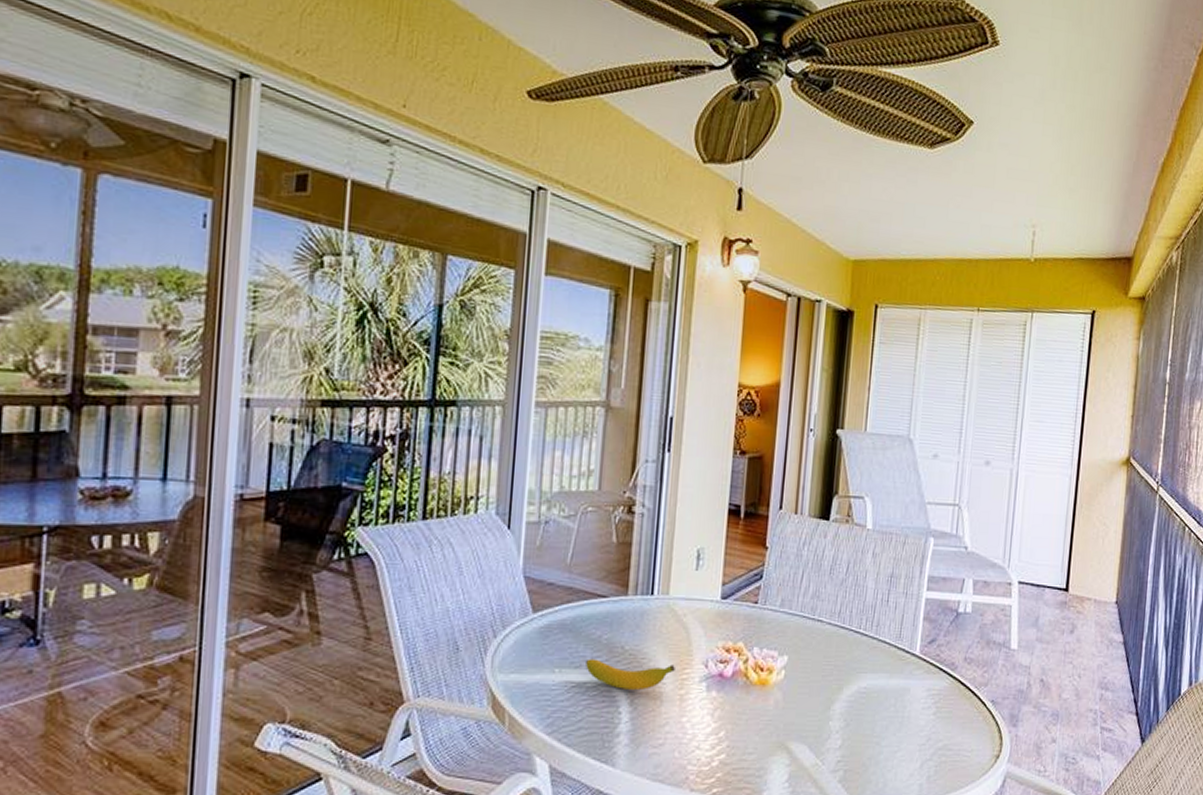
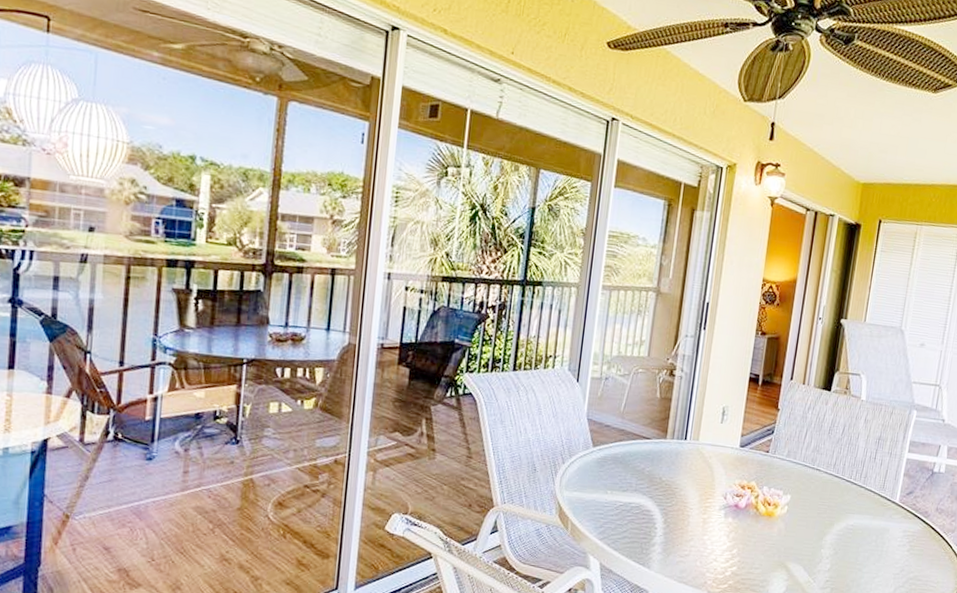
banana: present [586,659,675,690] -> none [631,485,701,512]

